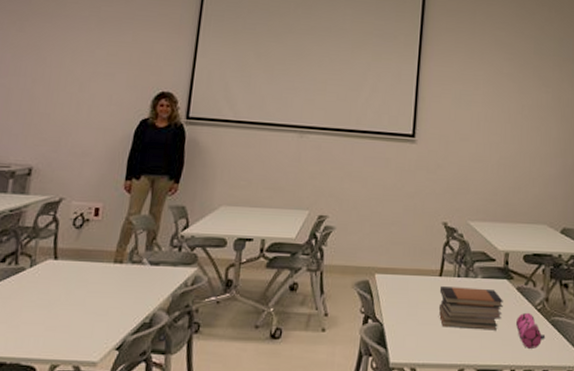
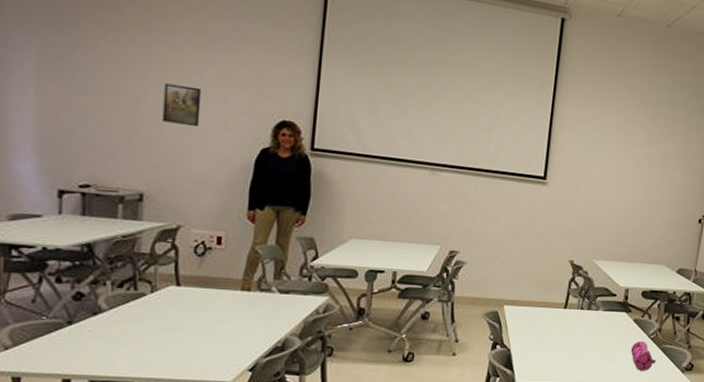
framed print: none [54,63,92,101] -> present [162,83,202,126]
book stack: present [438,286,503,331] -> none [562,317,621,356]

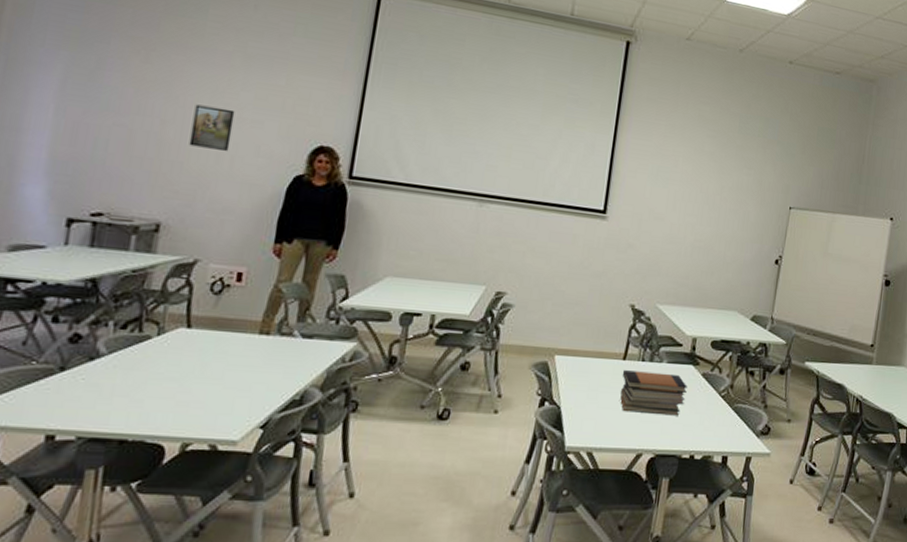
book stack: none [562,317,621,356] -> present [620,370,687,416]
pencil case: present [630,340,656,371] -> none [698,398,728,435]

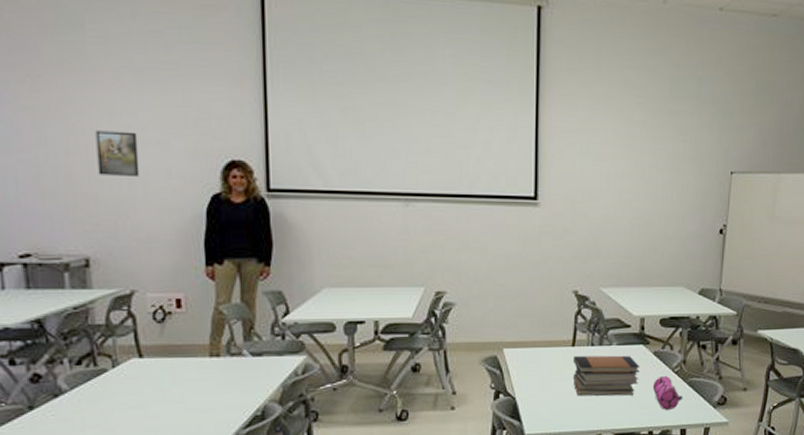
pencil case: none [698,398,728,435] -> present [652,375,683,410]

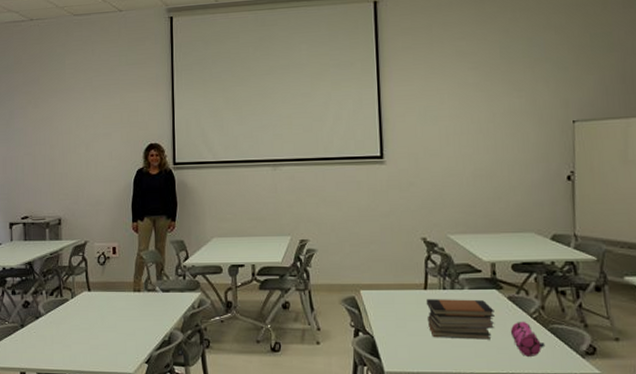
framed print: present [95,130,140,176] -> none [68,129,93,160]

